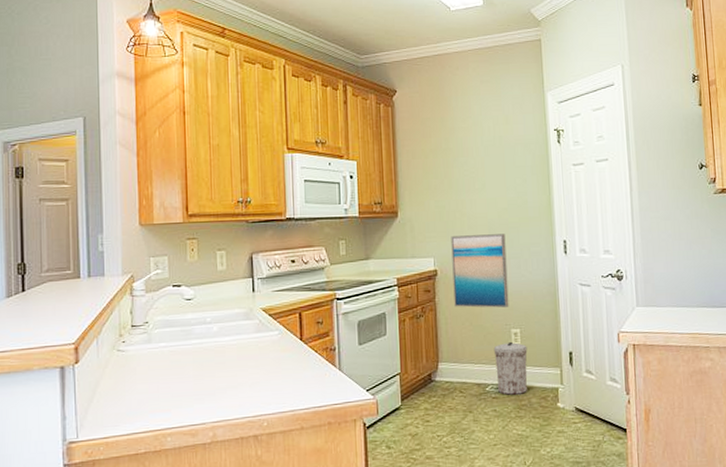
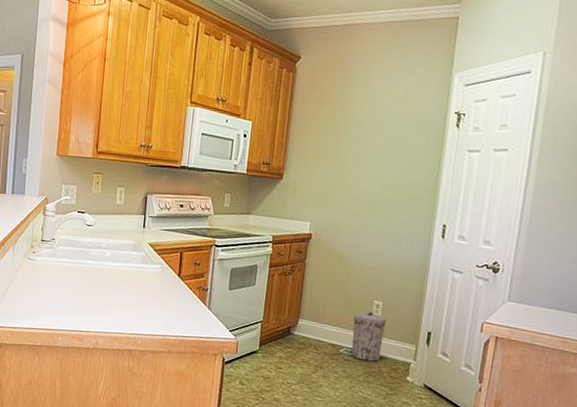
wall art: present [451,234,509,308] -> none [323,204,385,280]

